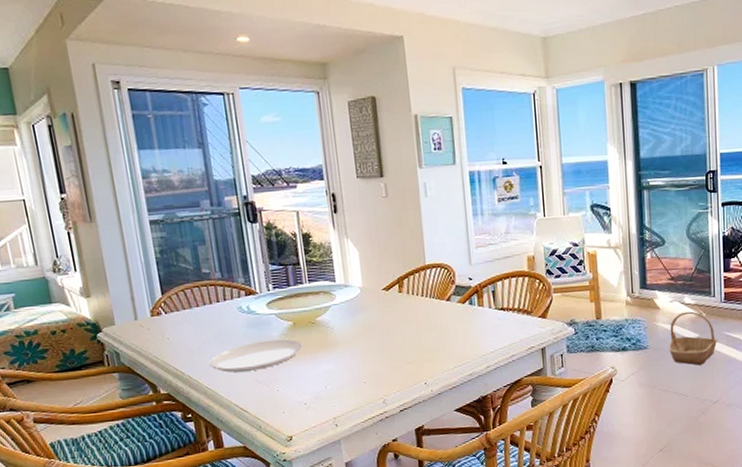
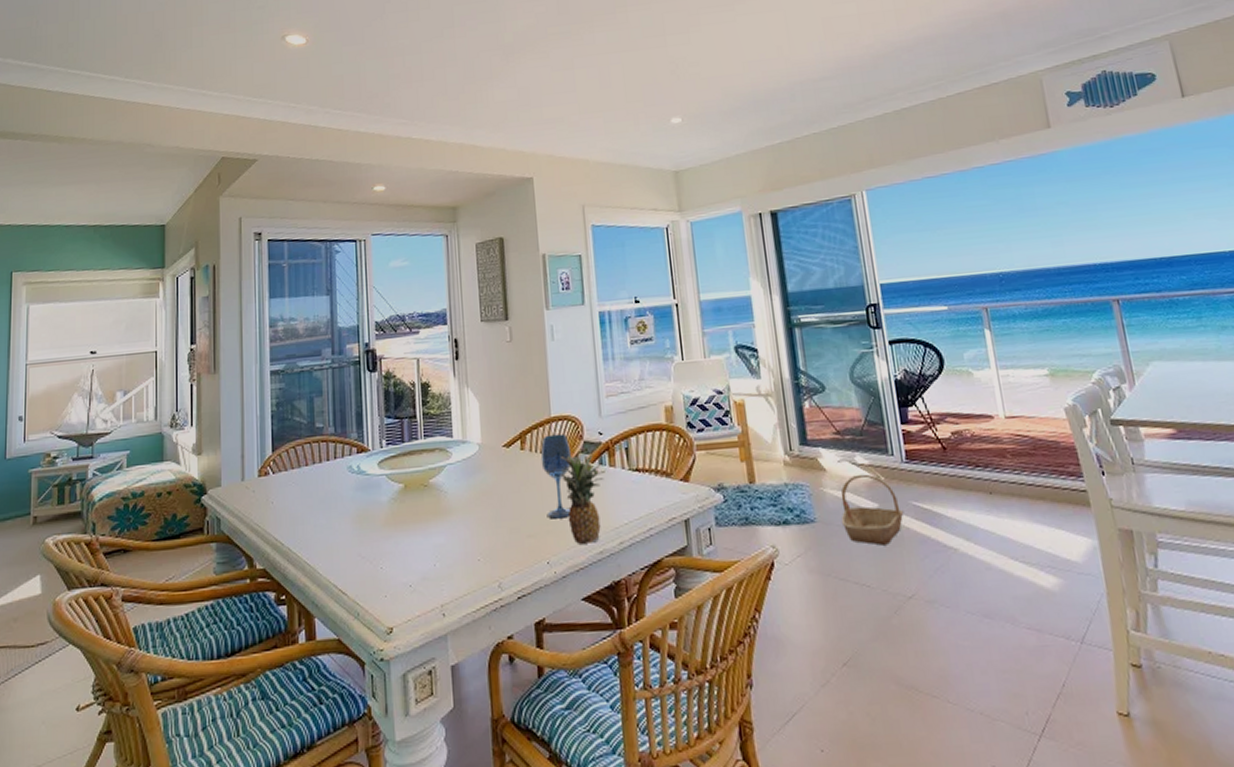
plate: present [209,339,303,373] -> none [311,504,412,545]
wineglass: none [417,279,445,349] -> present [540,433,572,519]
fruit: none [434,296,475,368] -> present [559,454,605,544]

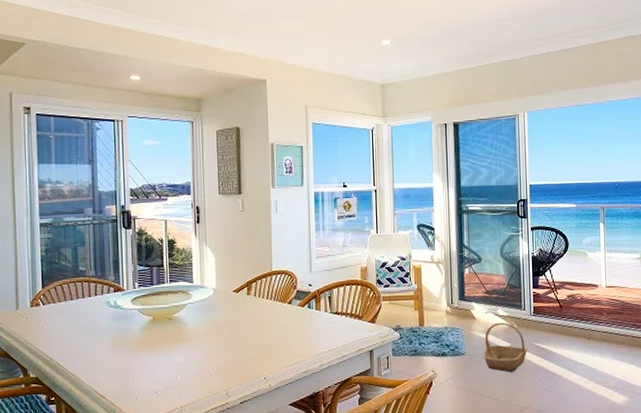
wineglass: present [540,433,572,519] -> none [262,284,287,347]
fruit: present [559,454,605,544] -> none [277,300,312,365]

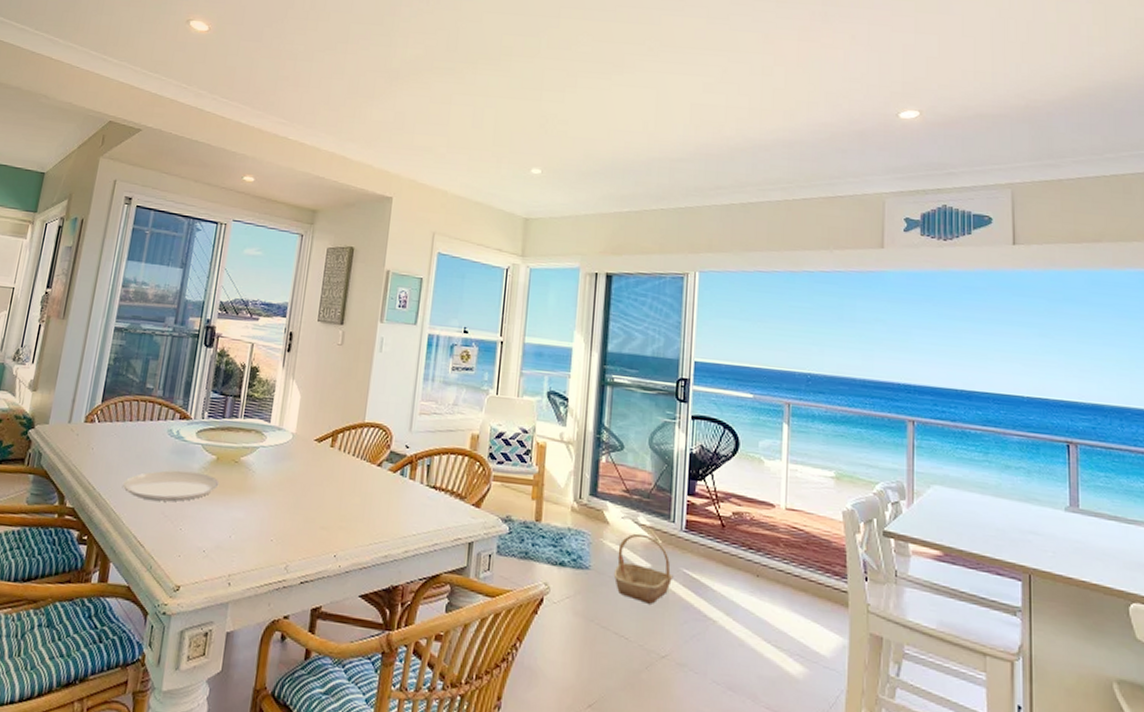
plate: none [75,332,159,360] -> present [122,470,220,502]

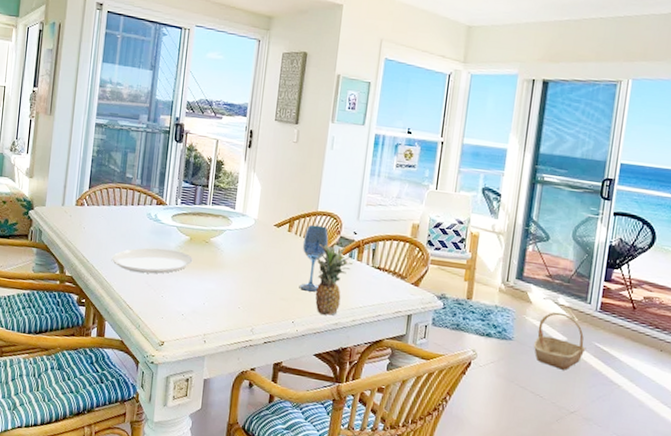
wineglass: none [342,438,377,518] -> present [299,224,329,292]
fruit: none [361,461,405,547] -> present [315,244,353,316]

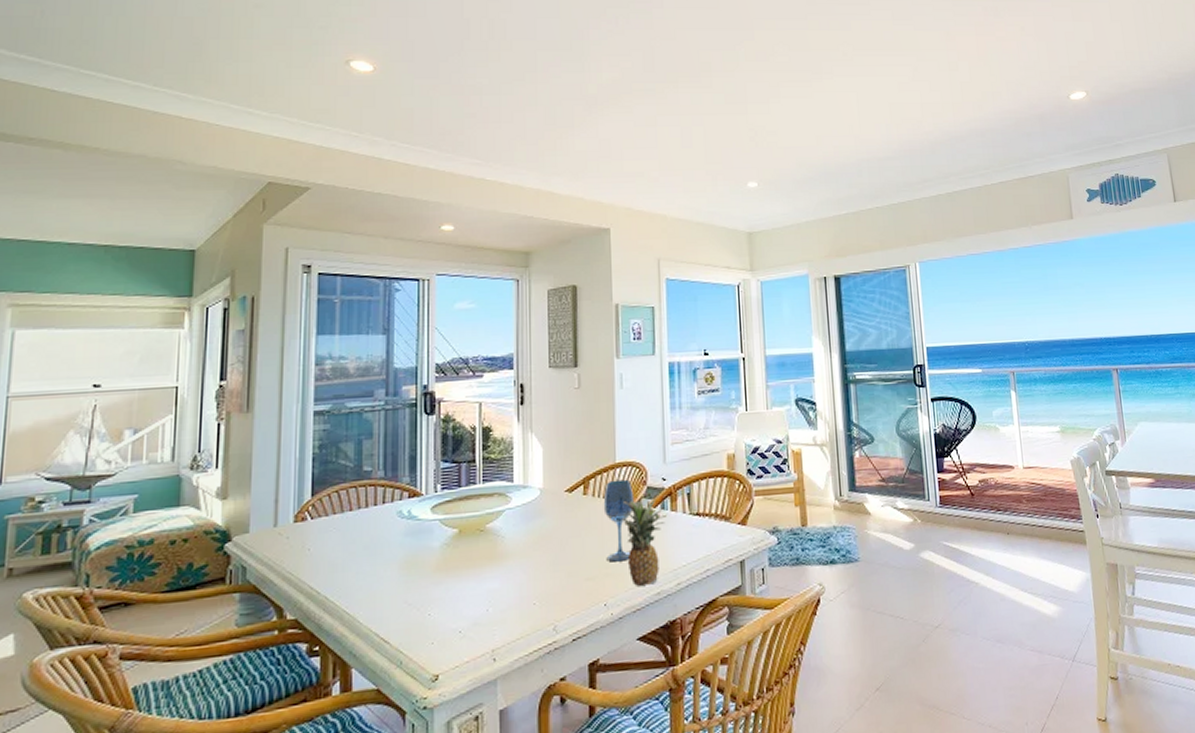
plate: present [111,248,193,274] -> none [352,550,466,592]
basket: present [533,311,586,370] -> none [881,517,936,581]

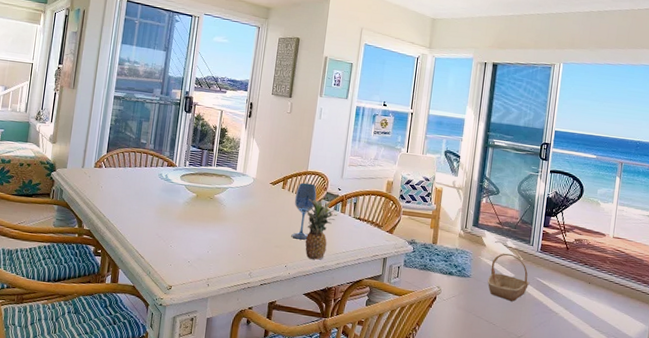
basket: none [881,517,936,581] -> present [487,253,530,302]

